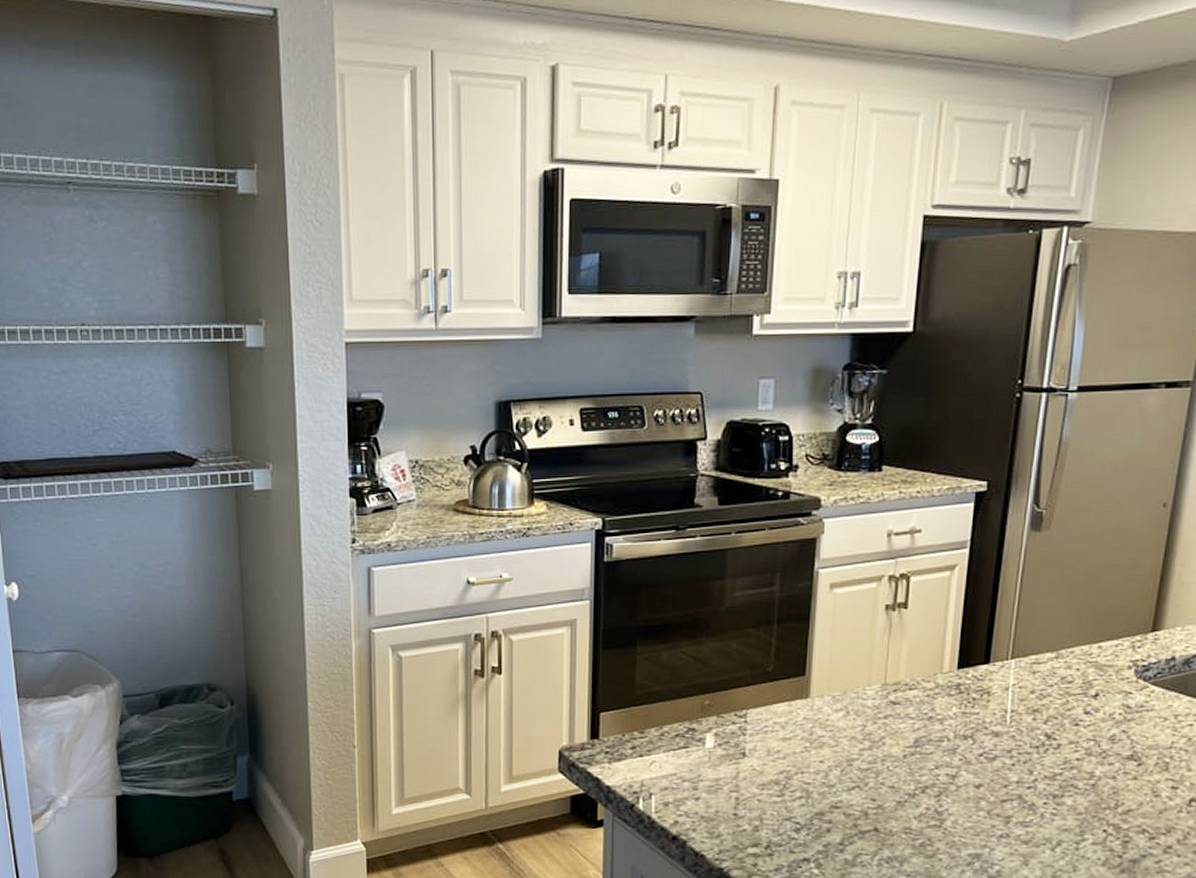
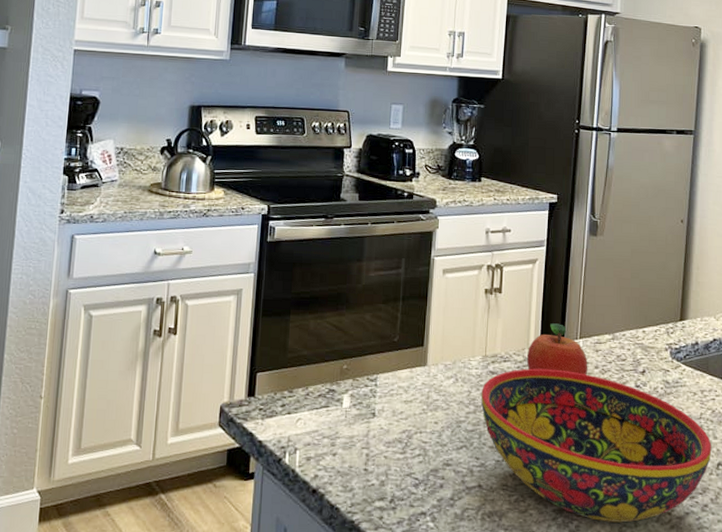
bowl: none [878,696,1184,867] -> present [480,368,712,523]
fruit: none [939,642,1021,702] -> present [526,323,588,375]

